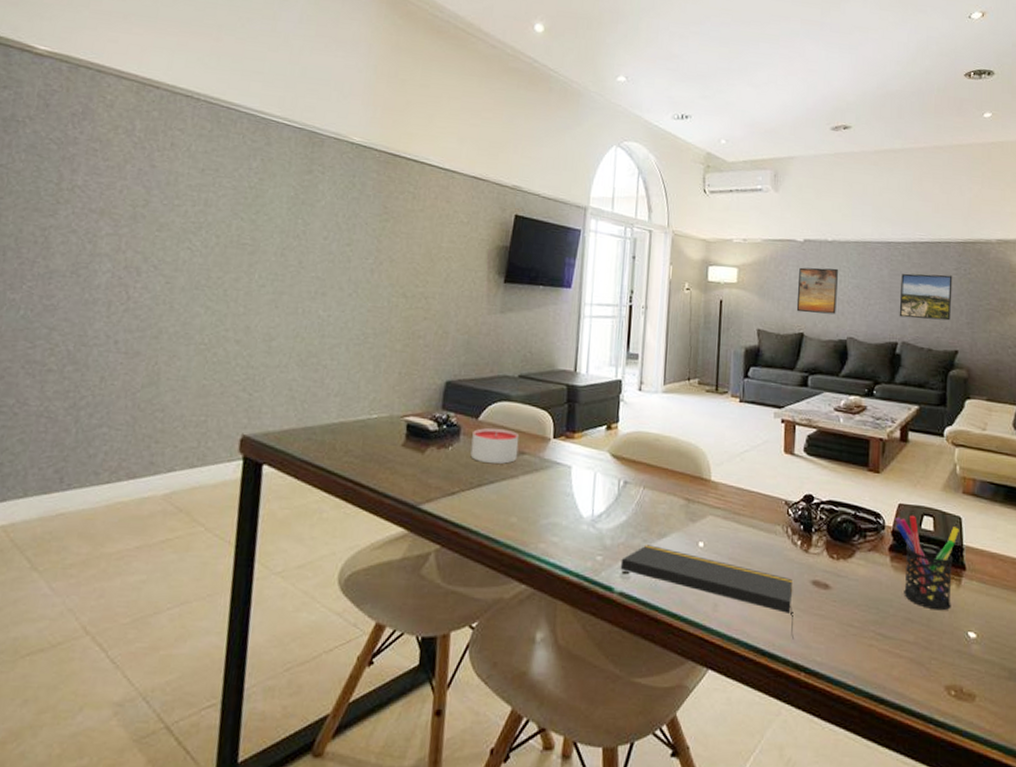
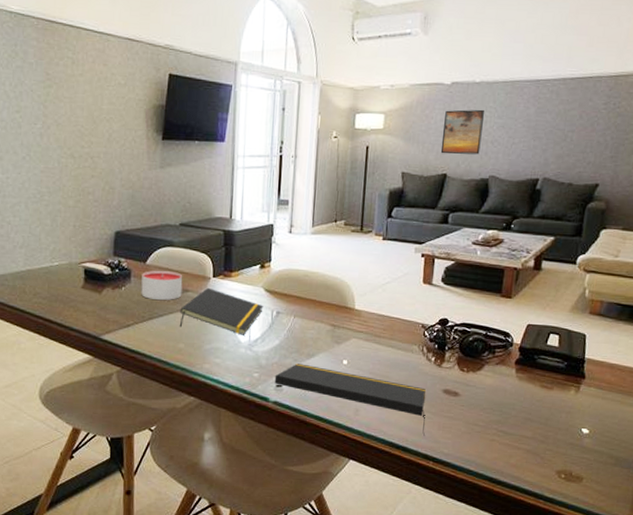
notepad: none [512,450,609,509] -> present [179,287,264,335]
pen holder: present [895,515,959,611] -> none [523,333,583,412]
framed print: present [899,273,953,321] -> none [542,110,601,156]

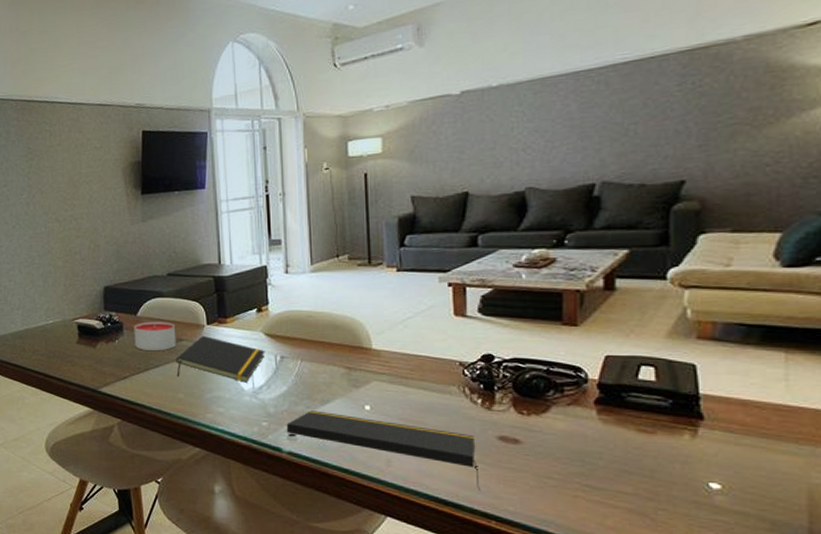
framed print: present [440,109,484,155] -> none [456,115,509,171]

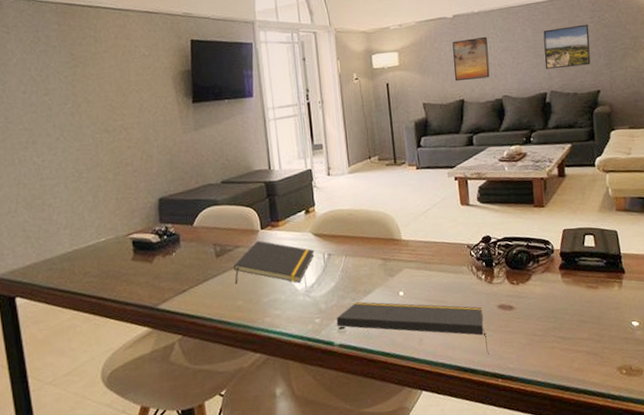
candle: present [134,321,176,350] -> none [191,229,233,261]
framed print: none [456,115,509,171] -> present [452,36,490,82]
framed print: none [595,93,674,155] -> present [543,24,591,70]

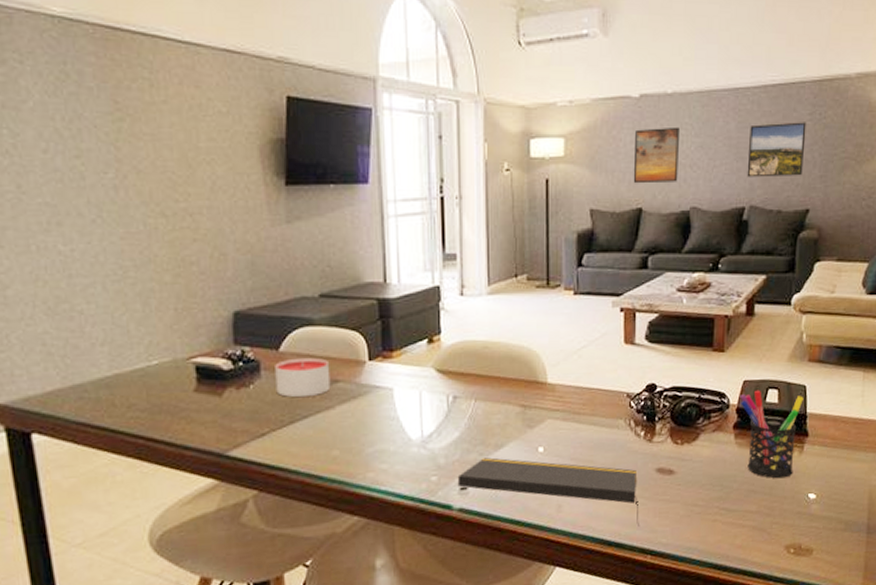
candle: none [191,229,233,261] -> present [275,357,331,397]
notepad: present [233,240,315,285] -> none [330,374,436,431]
pen holder: none [562,236,617,310] -> present [740,390,804,479]

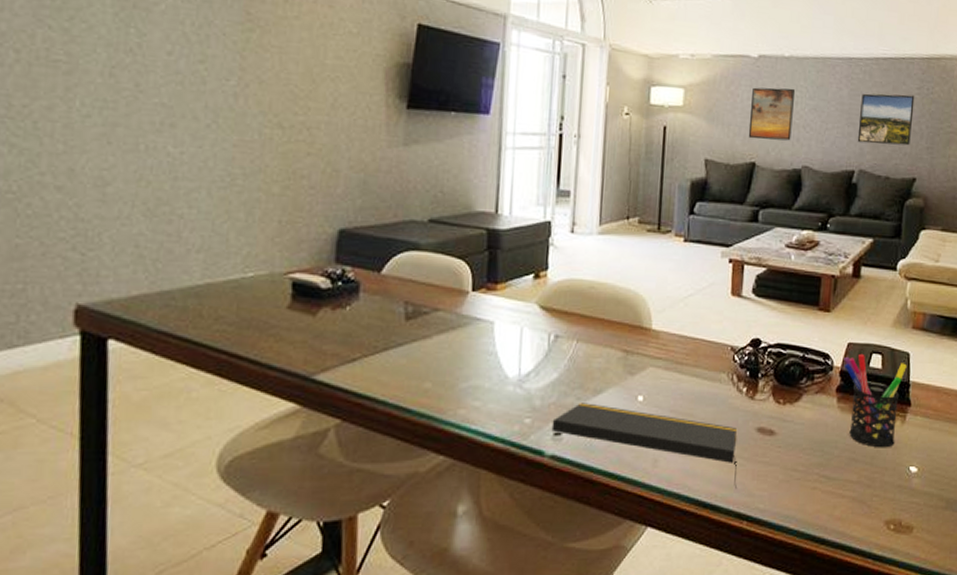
candle: present [275,357,331,397] -> none [373,282,432,323]

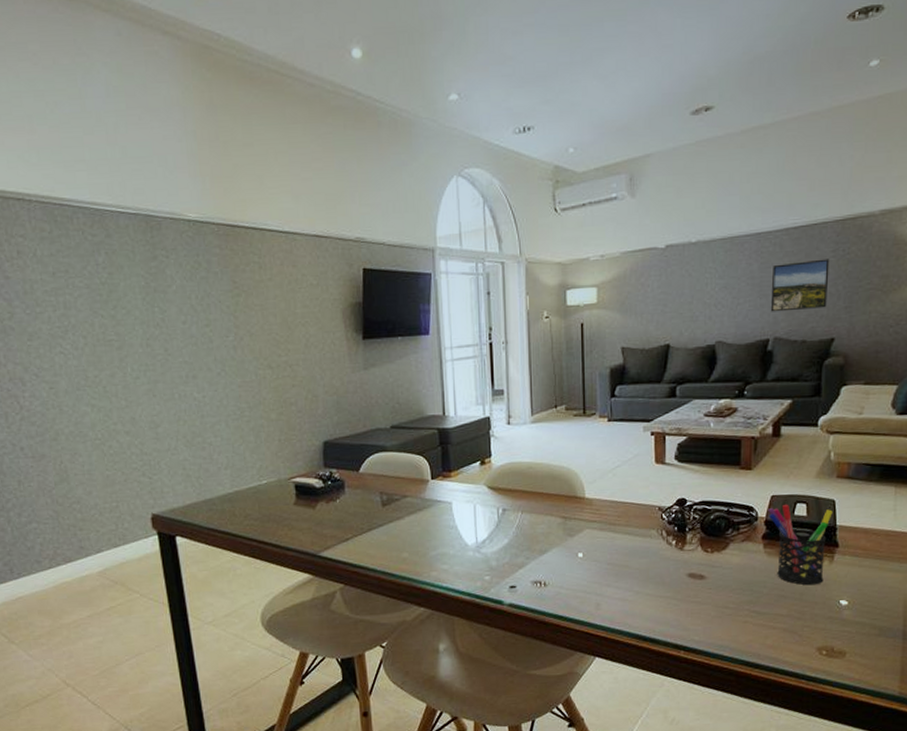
notepad: present [551,403,738,489] -> none [507,561,672,625]
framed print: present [748,87,795,141] -> none [661,271,704,323]

